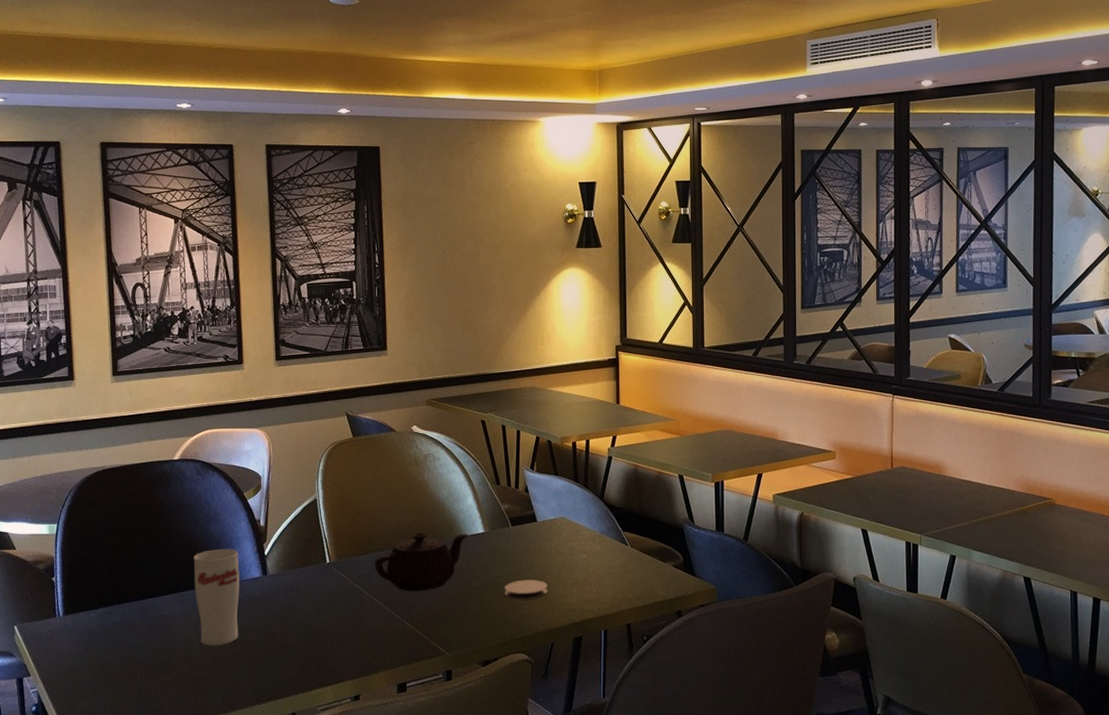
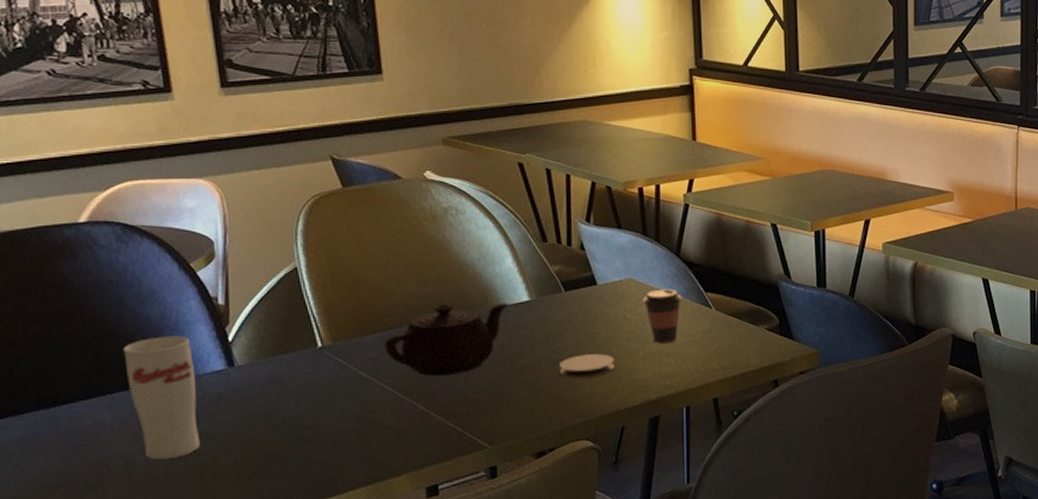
coffee cup: none [572,527,604,574] -> present [643,289,683,344]

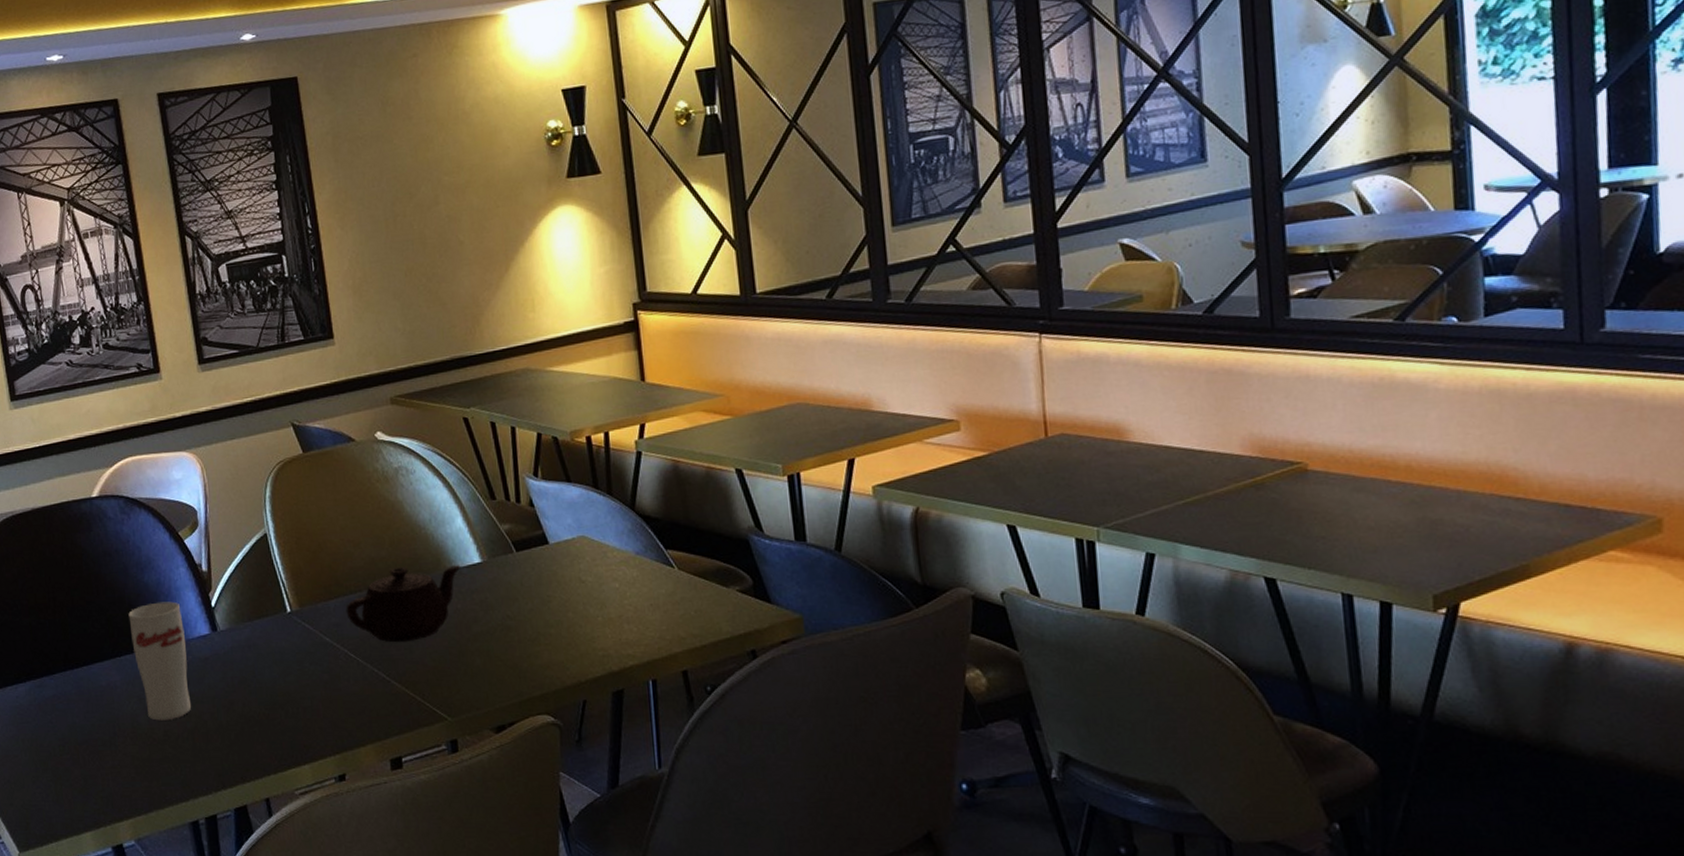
coaster: present [558,354,615,378] -> none [514,619,572,646]
coffee cup: present [643,289,683,344] -> none [598,546,641,608]

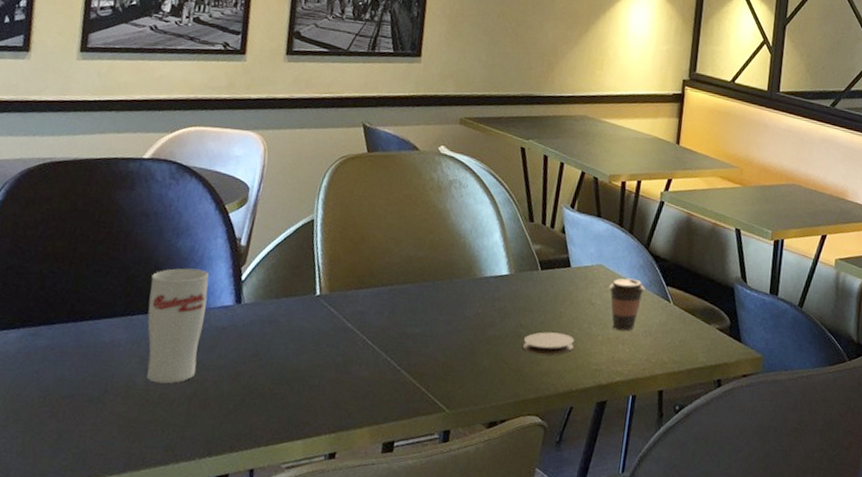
teapot: present [346,565,461,643] -> none [373,268,490,337]
coaster: none [514,619,572,646] -> present [523,332,575,355]
coffee cup: none [598,546,641,608] -> present [609,278,645,331]

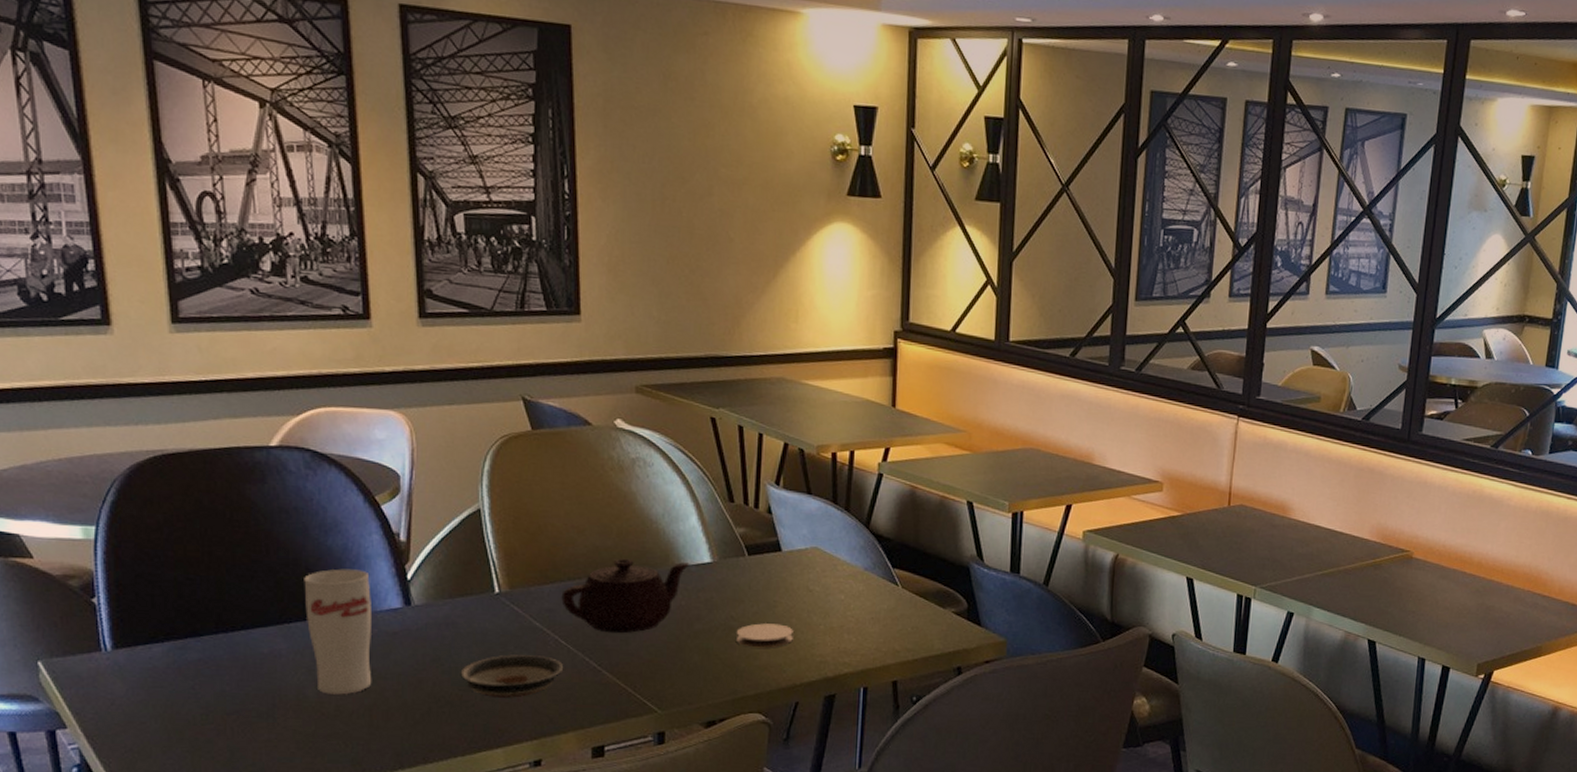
saucer: none [274,352,367,393] -> present [460,655,563,698]
teapot: none [373,268,490,337] -> present [561,558,690,634]
coffee cup: present [609,278,645,331] -> none [827,561,869,619]

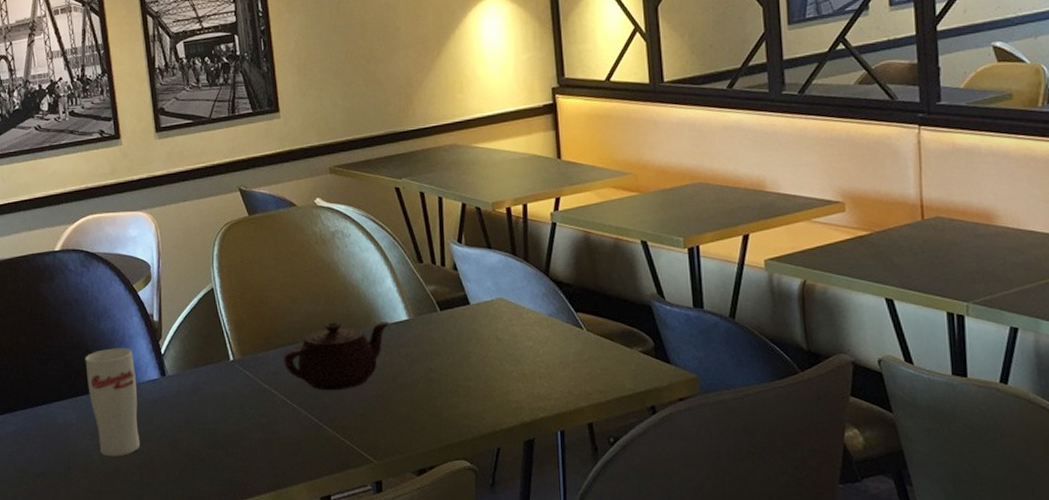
saucer: present [460,655,563,698] -> none [207,415,290,454]
coaster: present [736,623,793,648] -> none [436,373,489,397]

